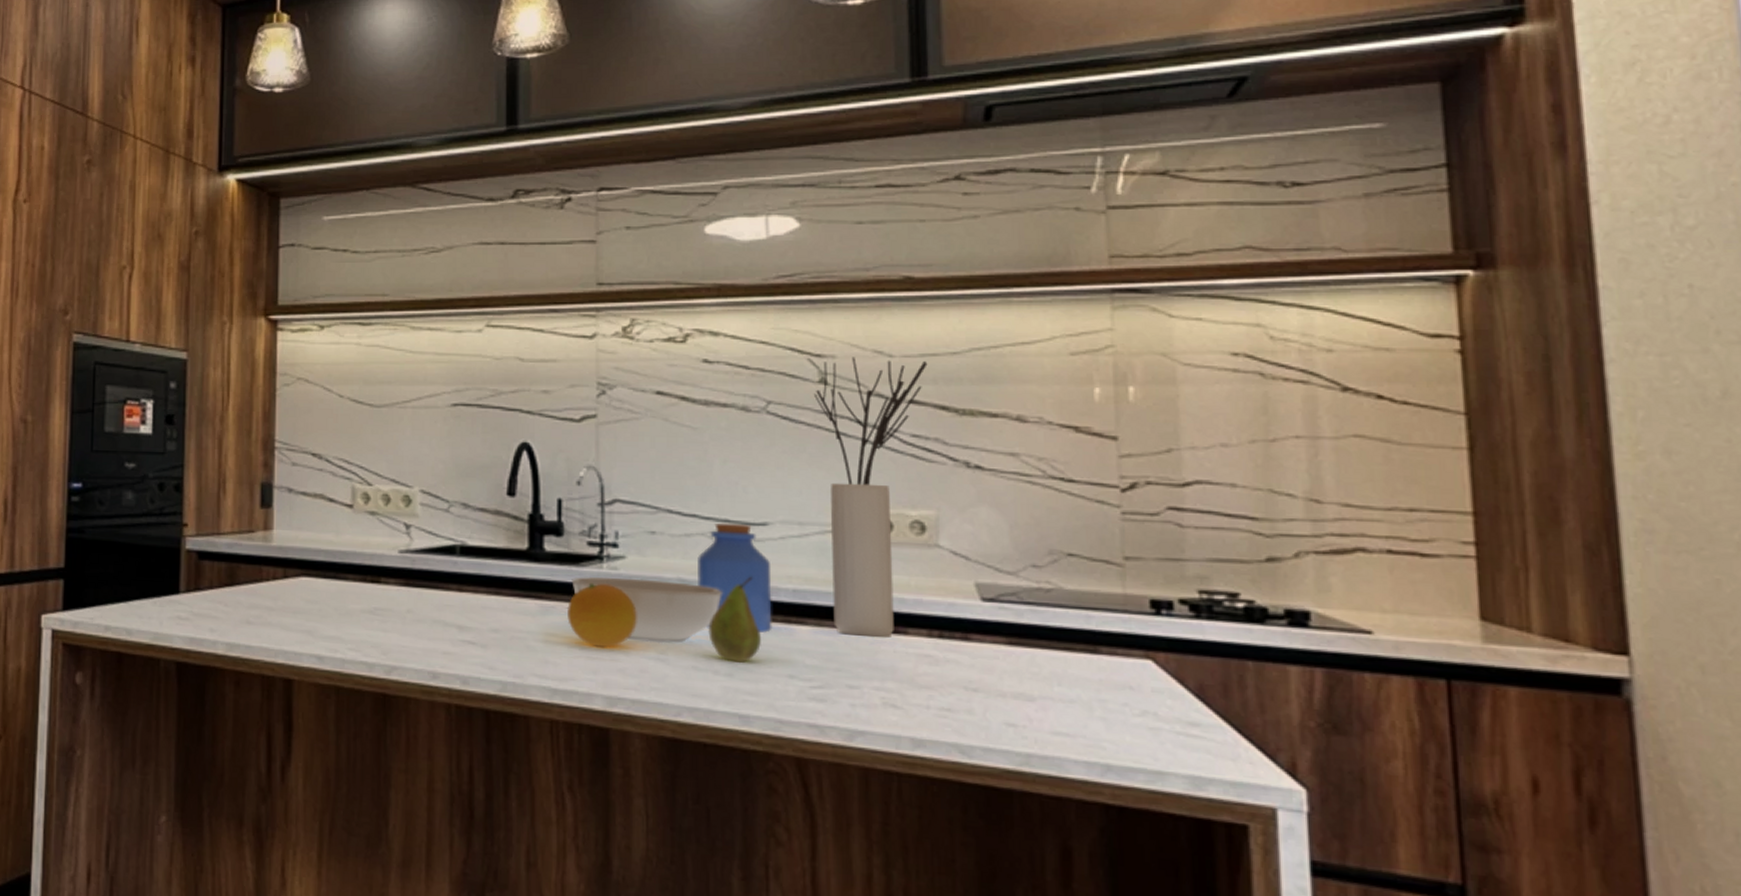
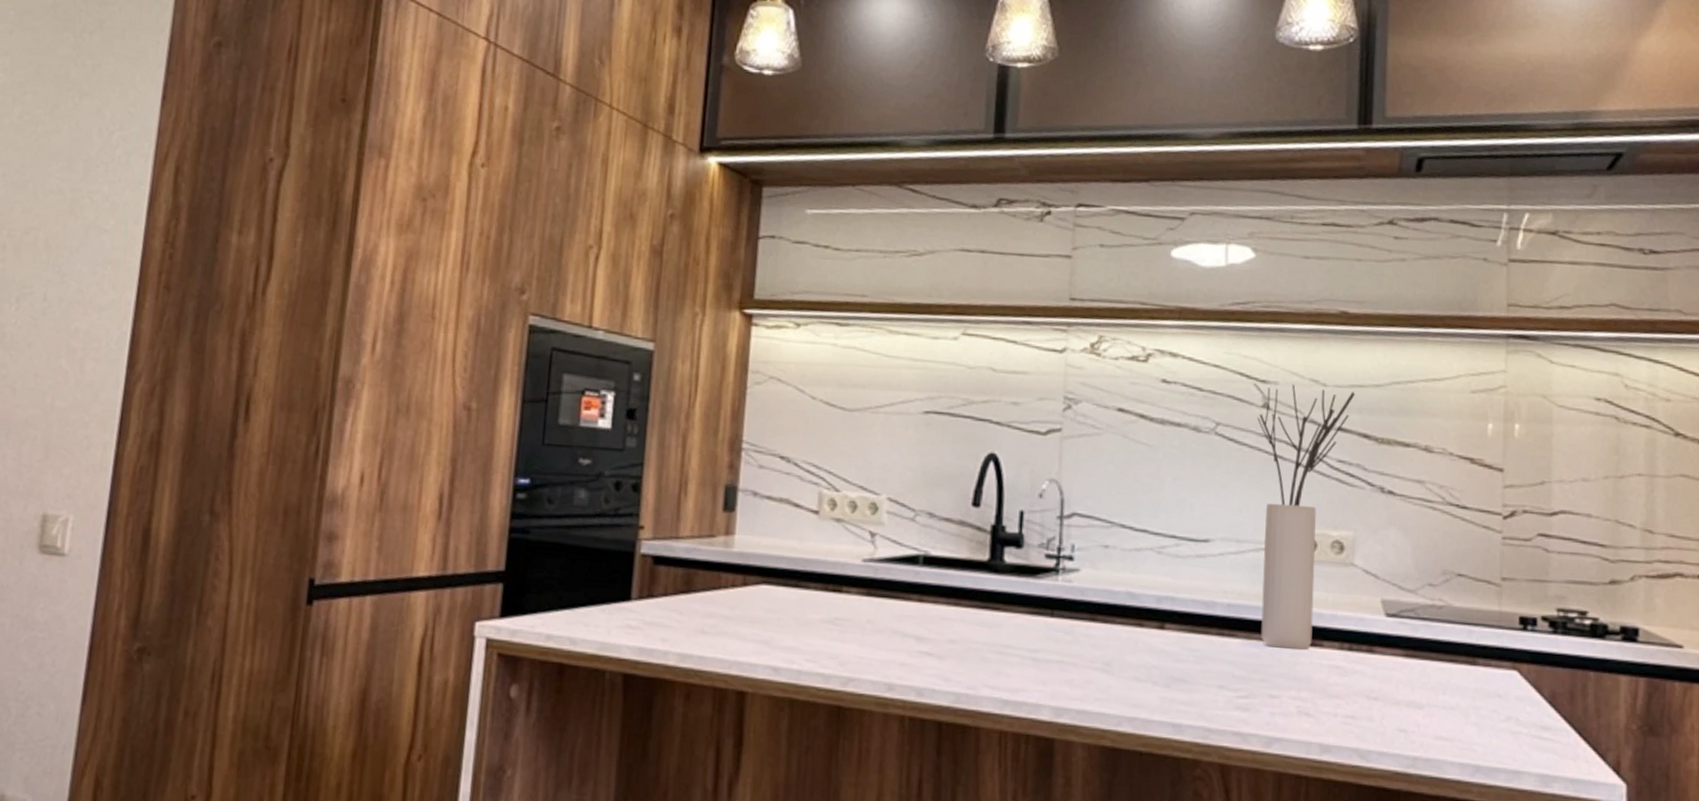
fruit: present [567,583,637,648] -> none [1022,595,1087,660]
bowl: present [571,577,722,644] -> none [1028,589,1165,655]
jar: present [697,522,772,634] -> none [1144,538,1210,646]
fruit: present [707,576,761,664] -> none [1149,590,1197,675]

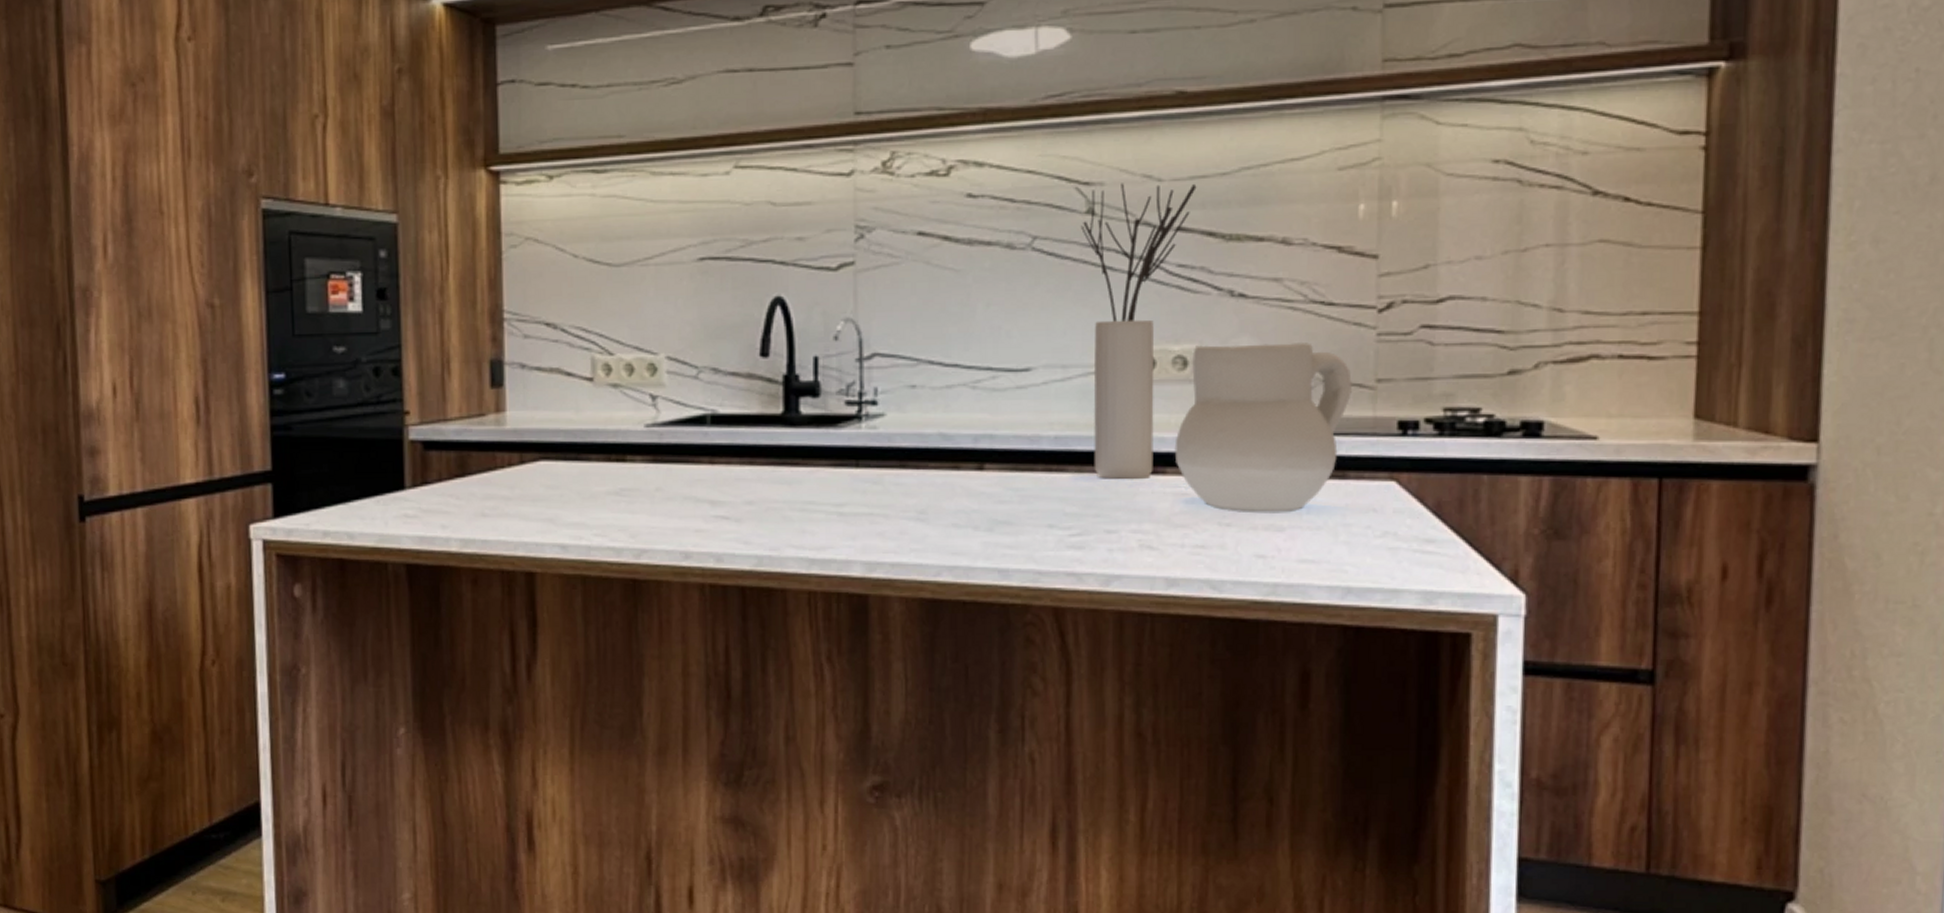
ceramic jug: none [1330,533,1481,693] -> present [1174,343,1352,514]

